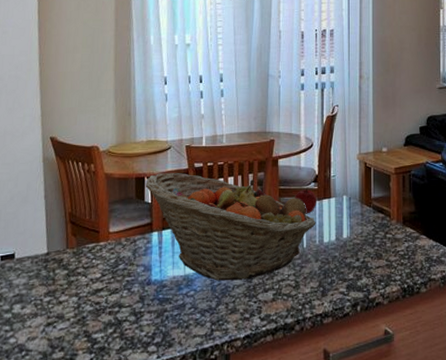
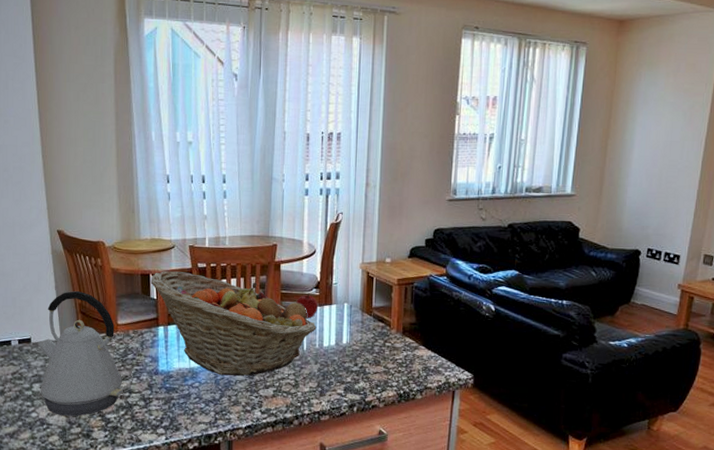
kettle: none [21,199,112,339] -> present [37,290,123,416]

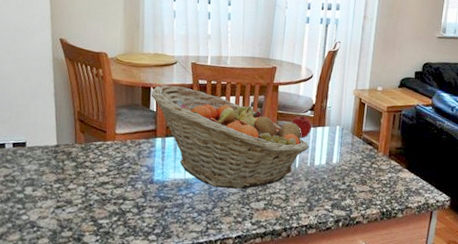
kettle: present [37,290,123,416] -> none [32,98,117,220]

